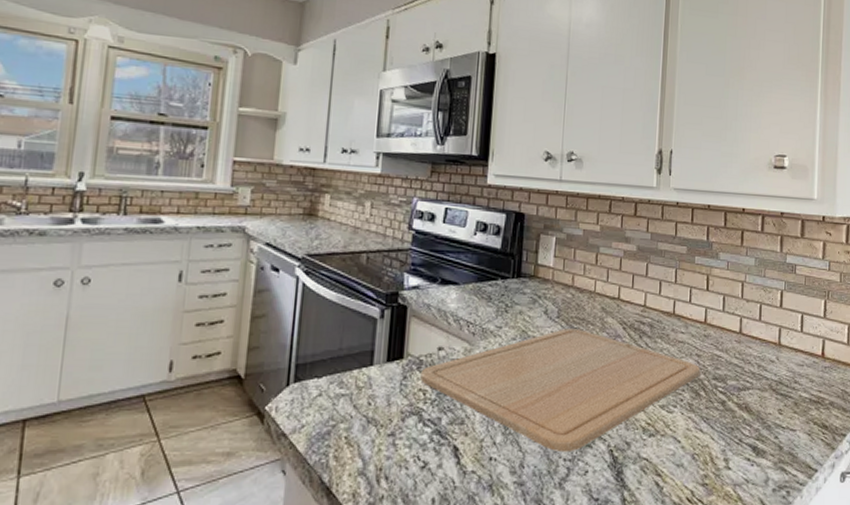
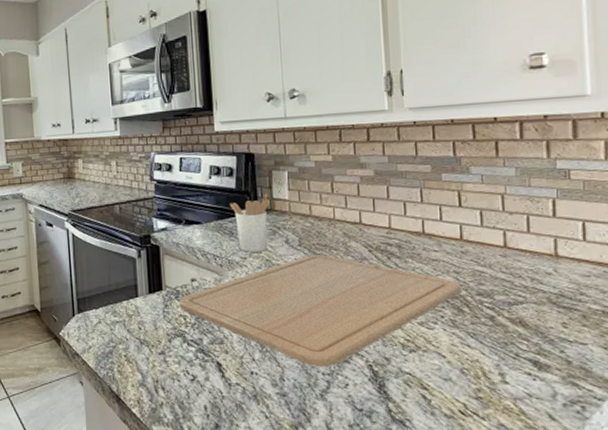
utensil holder: none [491,258,534,321] -> present [229,193,270,252]

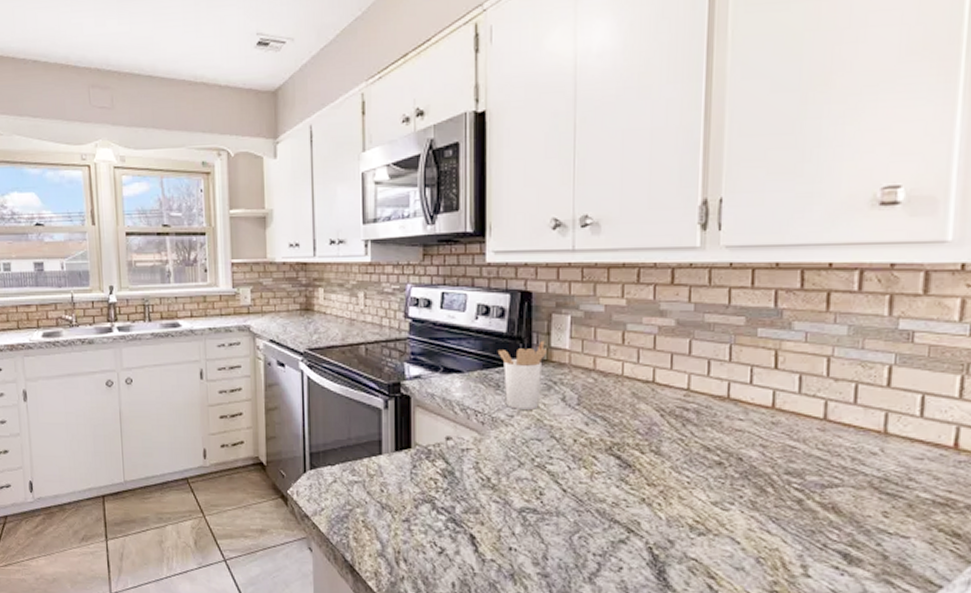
chopping board: present [179,254,461,367] -> none [430,416,767,547]

